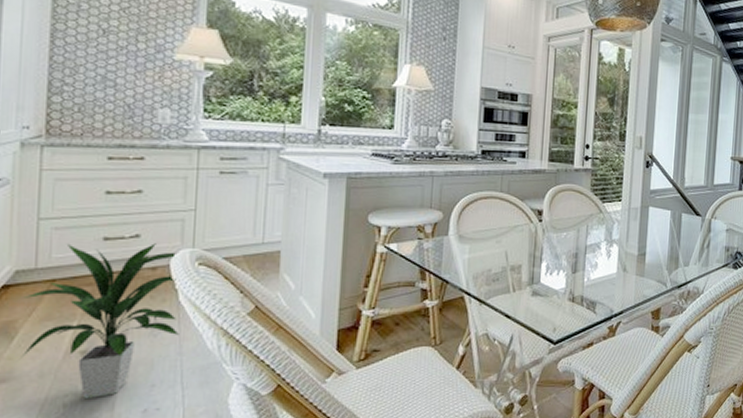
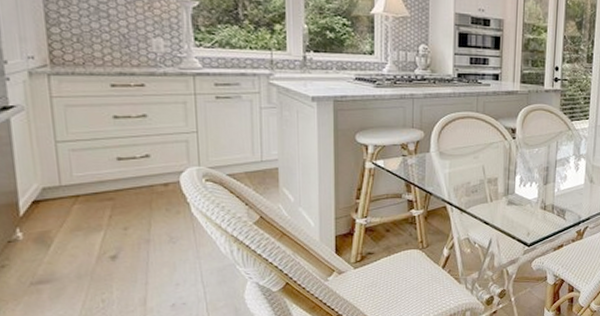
indoor plant: present [21,243,179,400] -> none [53,162,195,296]

